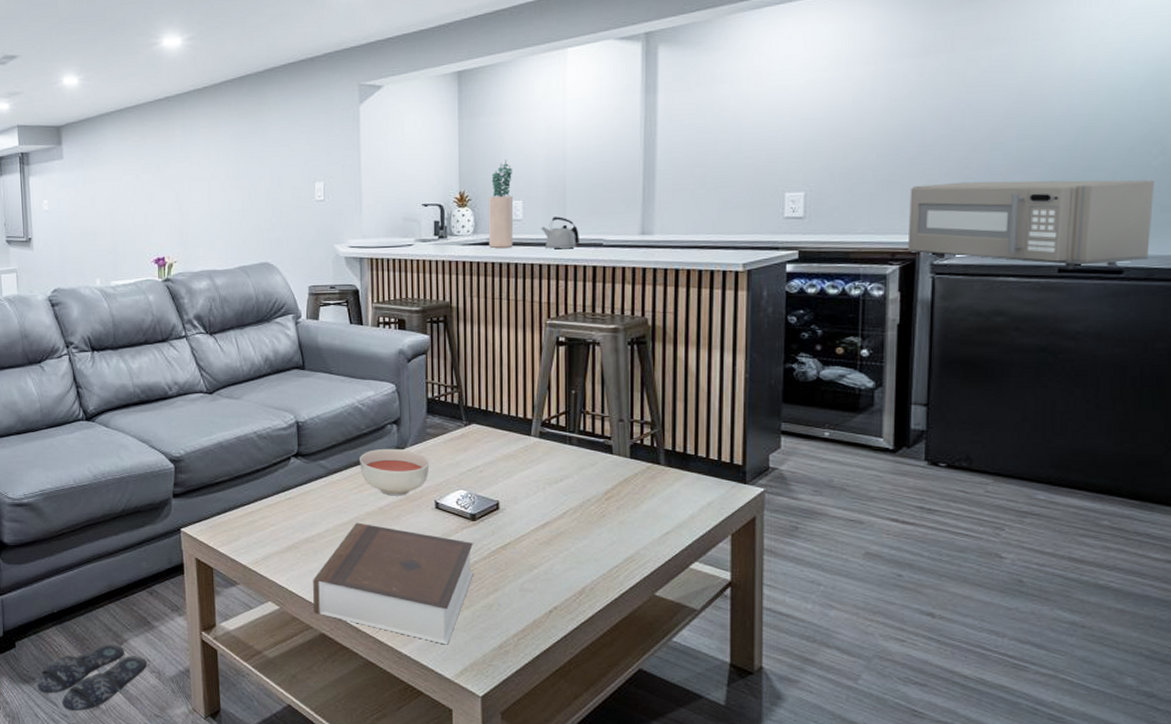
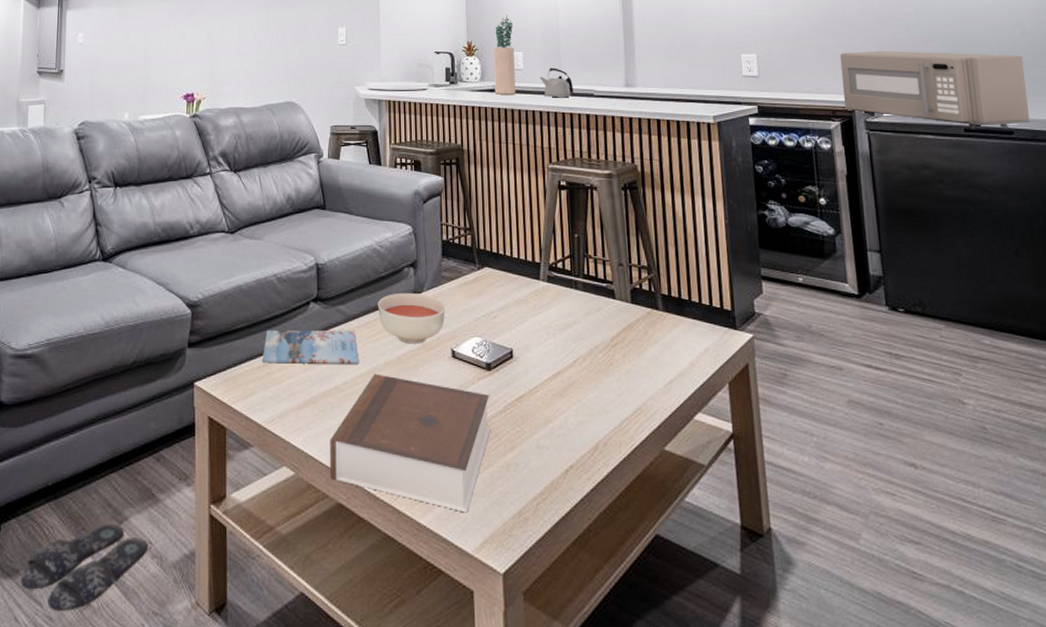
magazine: none [244,483,341,514] -> present [262,330,359,364]

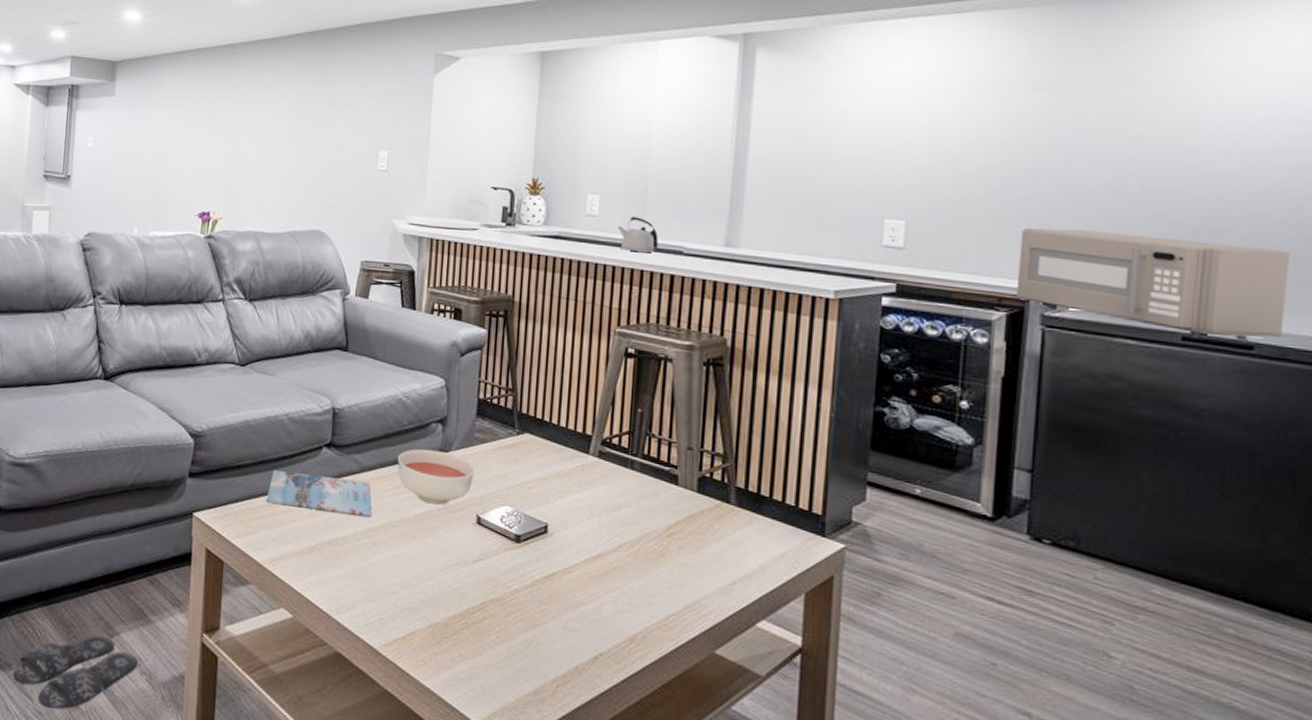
book: present [330,373,491,513] -> none [330,529,515,683]
vase: present [492,15,516,95] -> none [559,150,591,244]

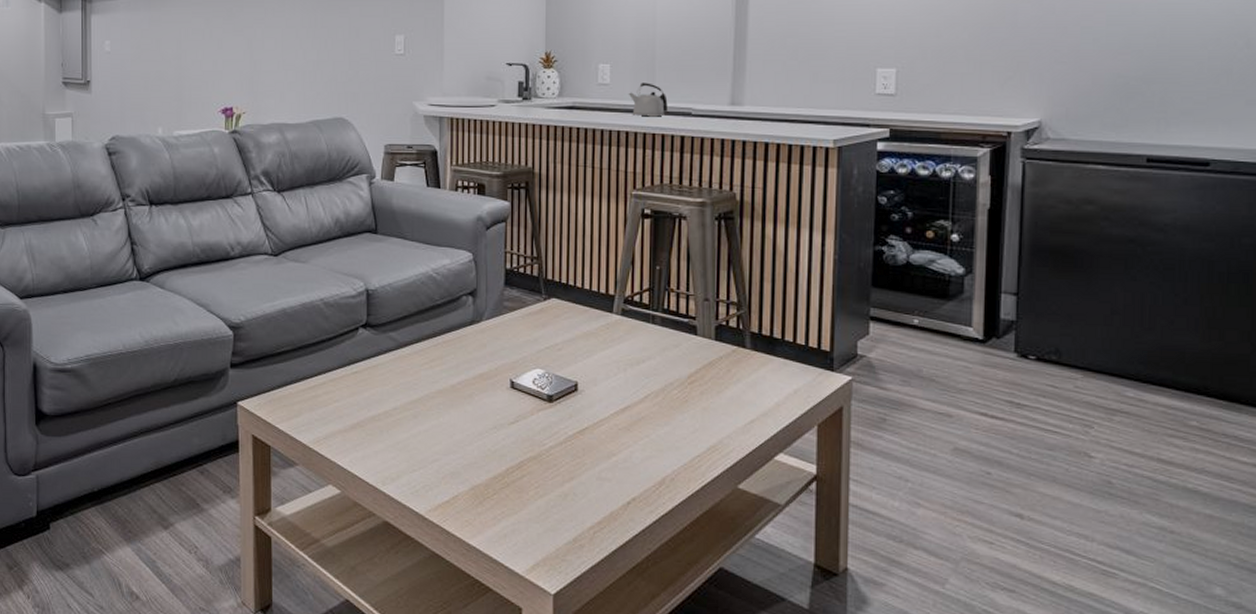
slippers: present [12,635,139,710] -> none [71,527,195,603]
magazine: present [266,470,372,517] -> none [307,354,410,391]
bowl: present [397,449,475,505] -> none [431,321,506,373]
microwave: present [1016,227,1290,340] -> none [998,65,1240,160]

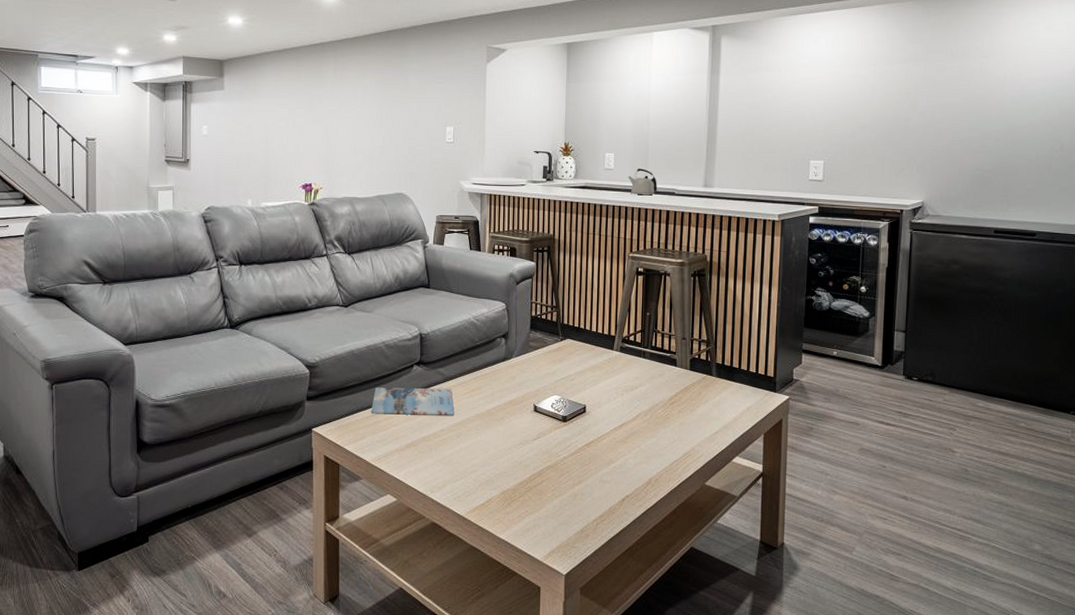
magazine: none [307,354,410,391] -> present [370,387,455,415]

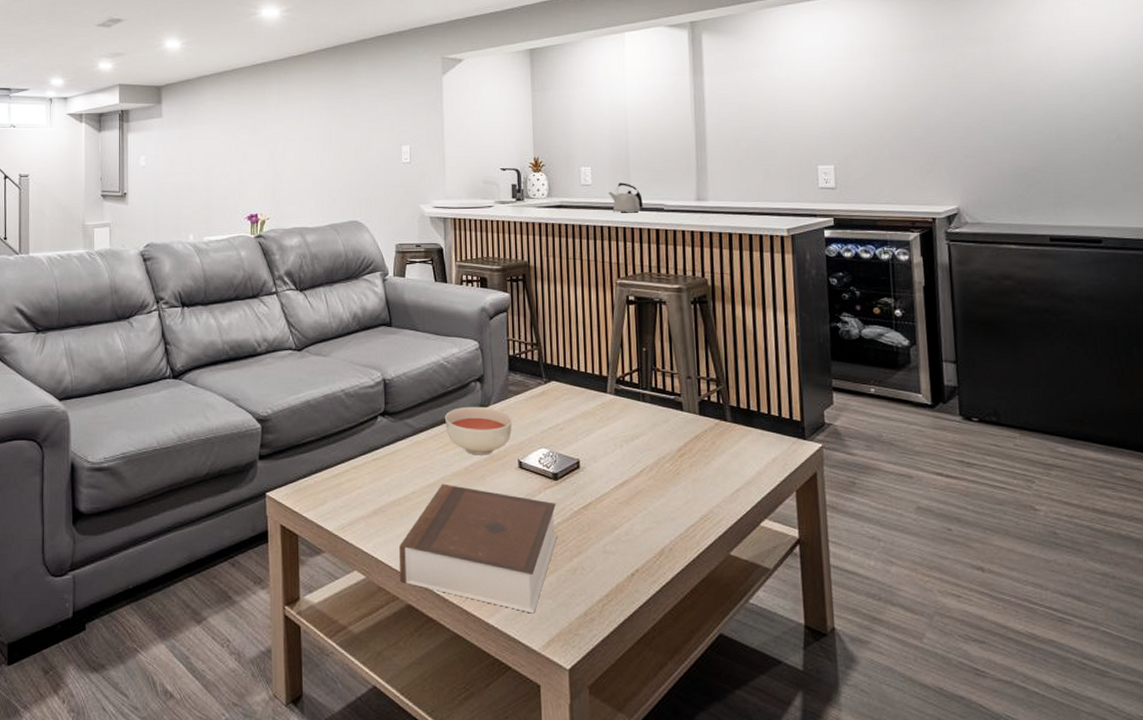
magazine: present [370,387,455,415] -> none [331,443,427,475]
book: none [427,423,563,530] -> present [399,483,557,614]
bowl: none [472,358,531,400] -> present [444,406,513,455]

